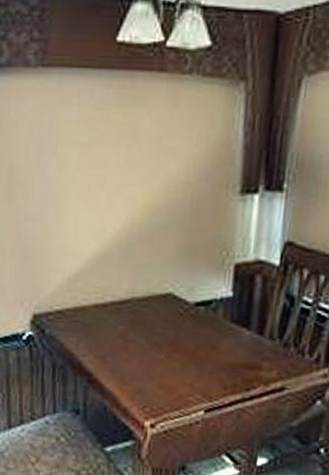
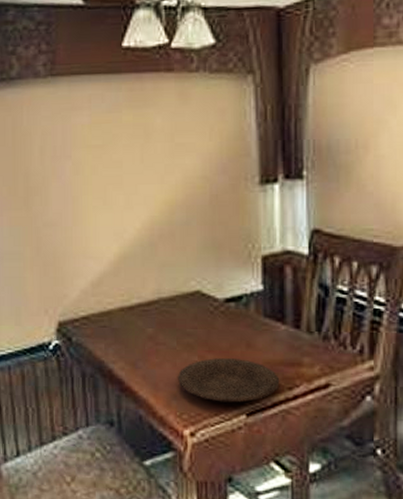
plate: none [142,357,239,400] -> present [177,358,280,403]

